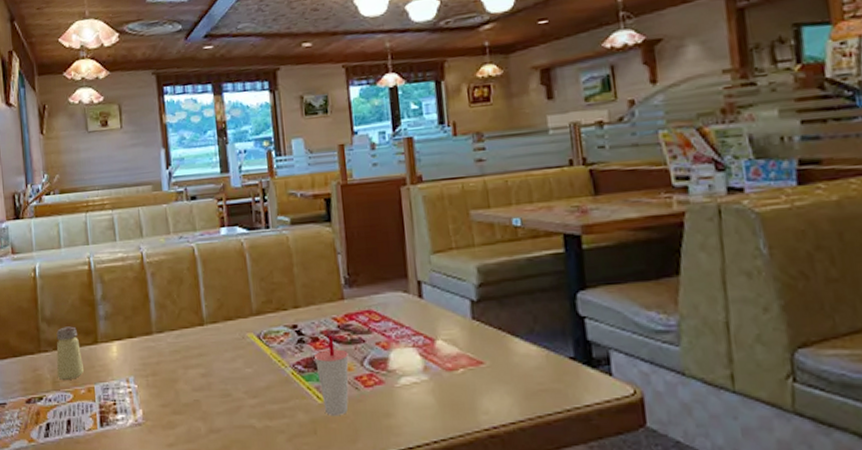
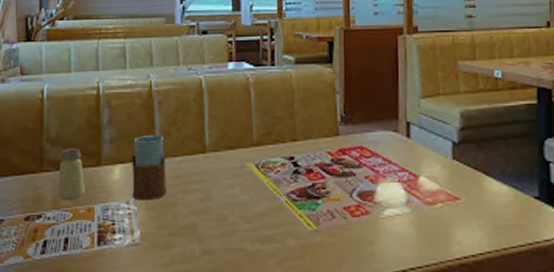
drinking glass: none [128,308,167,378] -> present [132,134,167,201]
cup: present [313,335,349,417] -> none [307,167,339,243]

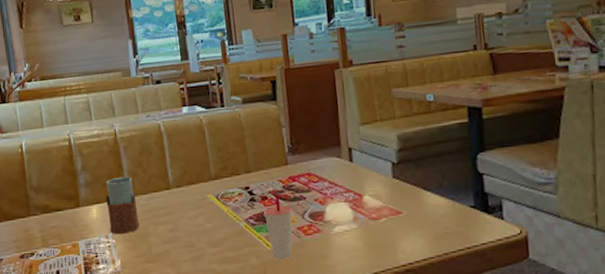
saltshaker: present [57,148,85,199] -> none [43,193,69,238]
cup: none [307,167,339,243] -> present [263,194,293,260]

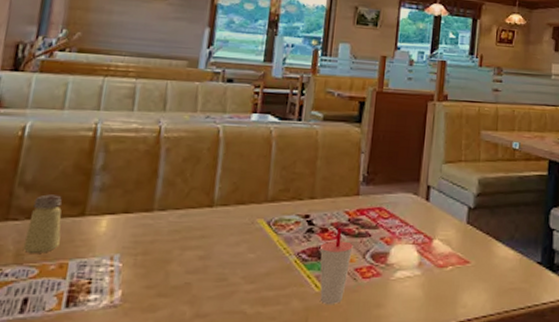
saltshaker: none [43,193,69,238] -> present [22,194,63,253]
drinking glass: present [106,176,140,235] -> none [118,184,166,257]

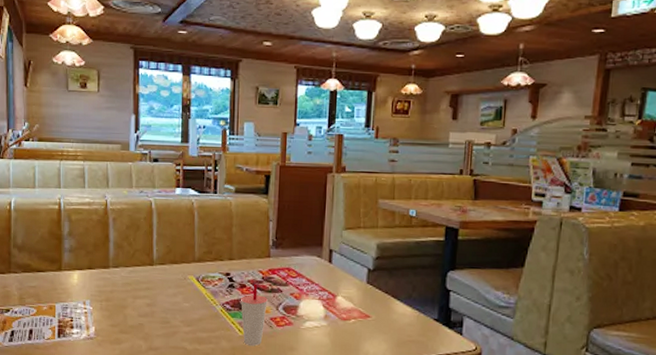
saltshaker: present [22,194,63,253] -> none [23,254,47,298]

